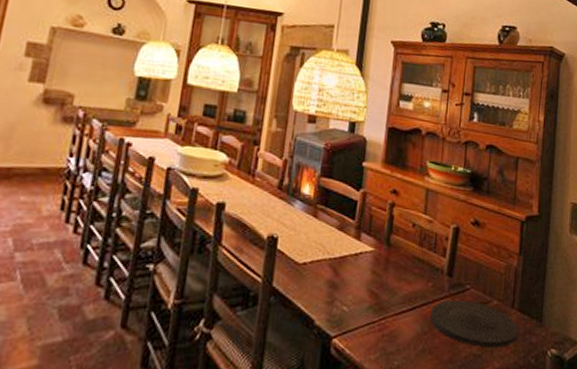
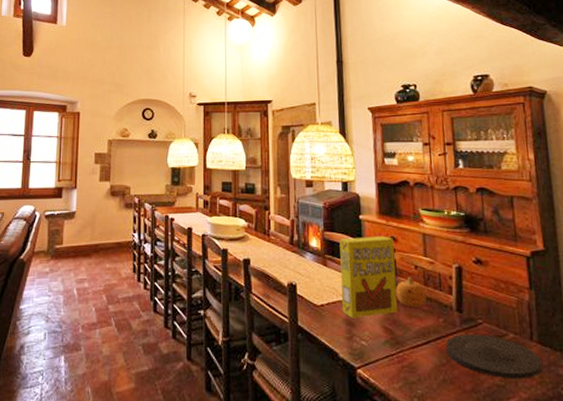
cereal box: none [326,186,395,280] -> present [339,235,398,318]
fruit: none [388,235,420,269] -> present [395,276,427,307]

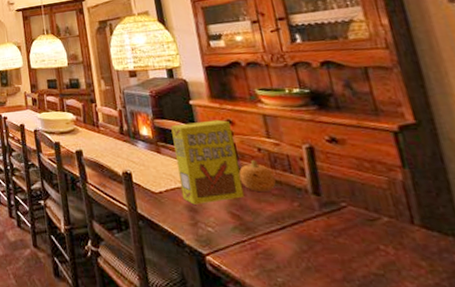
plate: present [445,334,542,379] -> none [304,218,432,268]

